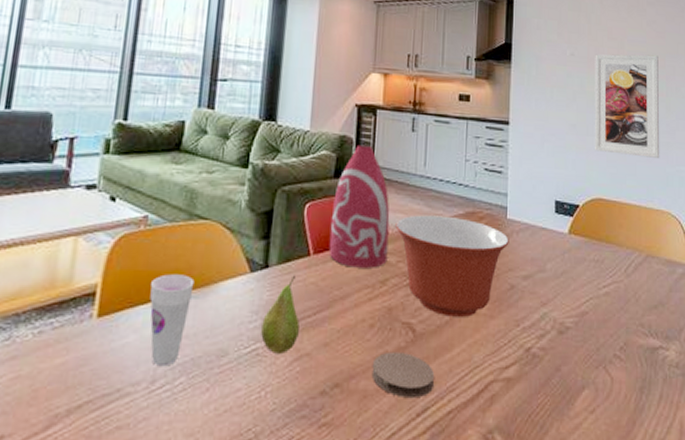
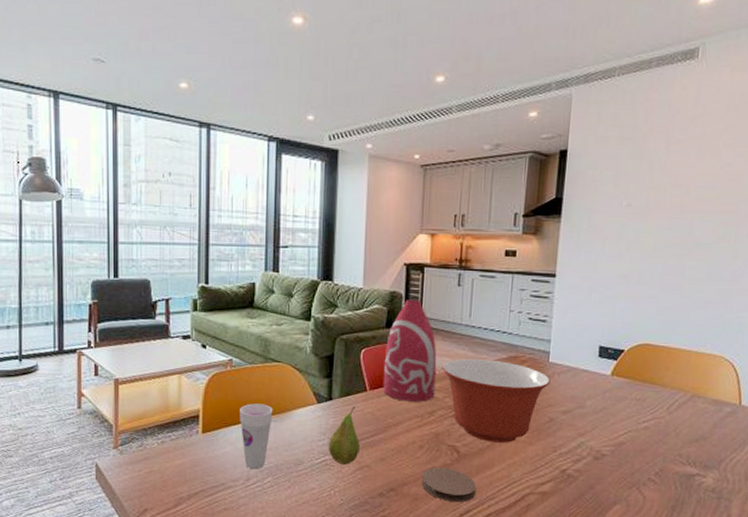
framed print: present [594,54,660,158] -> none [646,200,730,305]

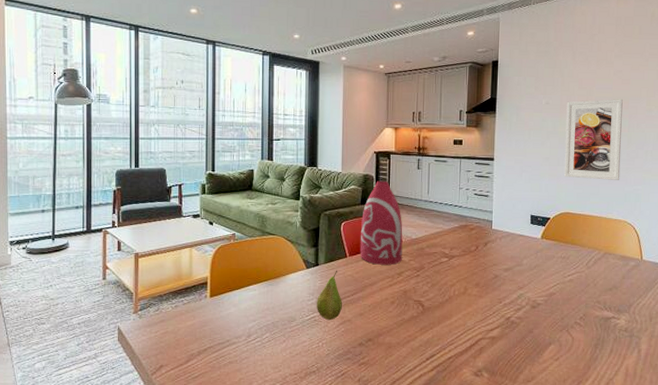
cup: present [240,403,273,470] -> none [242,270,270,327]
coaster: present [421,467,477,503] -> none [394,319,439,349]
mixing bowl: present [442,359,550,443] -> none [407,228,494,297]
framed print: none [646,200,730,305] -> present [564,99,623,180]

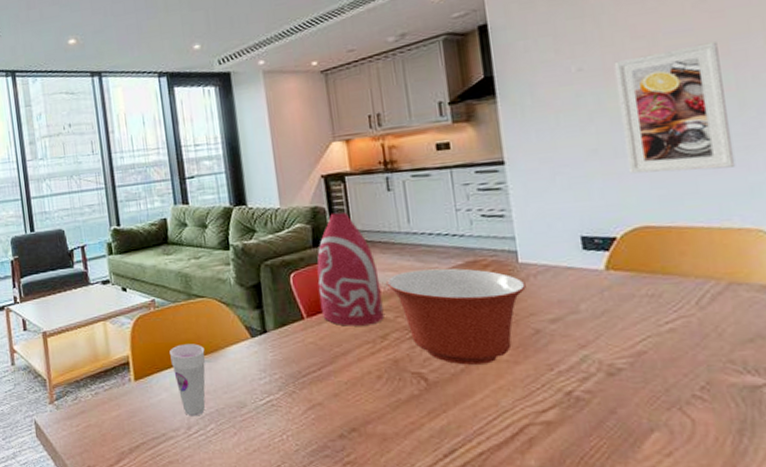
cup: none [242,270,270,327] -> present [170,343,206,417]
fruit: present [317,270,342,320] -> none [271,337,308,404]
mixing bowl: none [407,228,494,297] -> present [386,268,526,365]

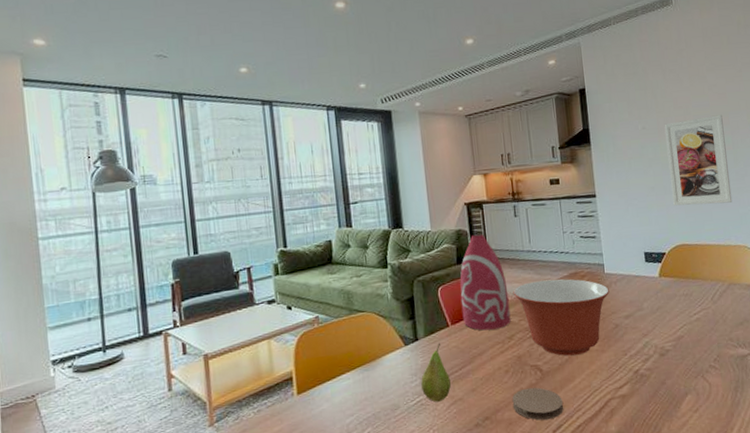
cup: present [170,343,206,417] -> none [332,355,365,423]
fruit: none [271,337,308,404] -> present [421,343,451,402]
coaster: none [386,399,459,441] -> present [512,387,564,421]

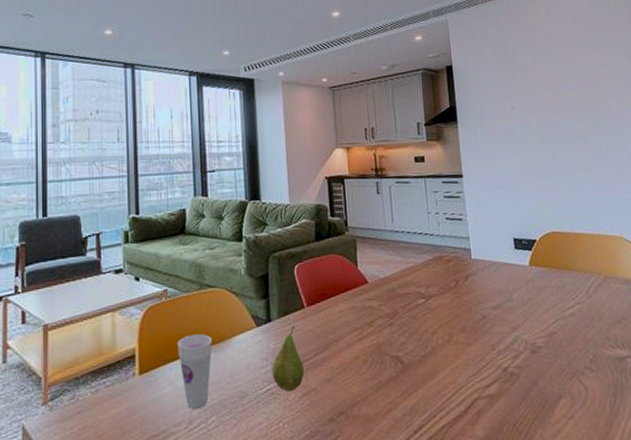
cup: none [332,355,365,423] -> present [178,334,213,410]
bottle: present [460,234,511,331] -> none [318,210,371,314]
coaster: present [512,387,564,421] -> none [369,380,426,419]
mixing bowl: present [513,279,610,356] -> none [373,262,476,348]
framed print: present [664,115,733,206] -> none [534,98,607,191]

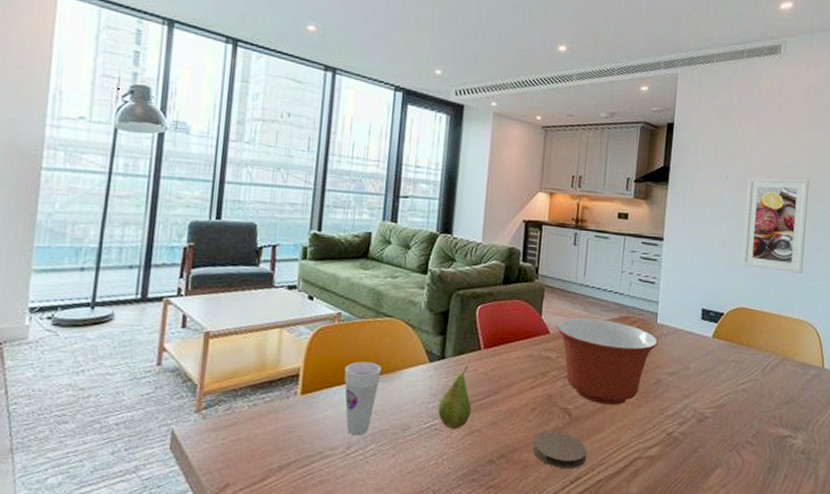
coaster: none [369,380,426,419] -> present [532,431,587,469]
mixing bowl: none [373,262,476,348] -> present [556,318,658,405]
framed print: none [534,98,607,191] -> present [742,177,809,273]

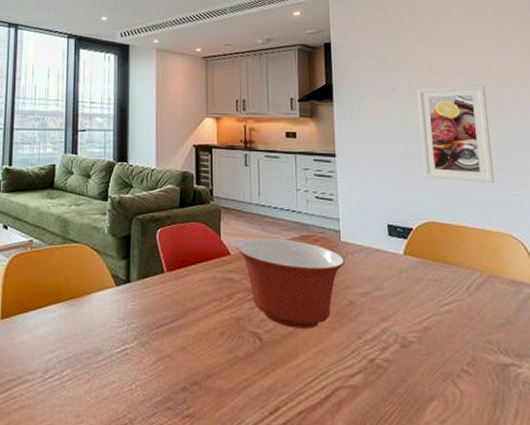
cup: present [344,361,382,436] -> none [38,286,72,360]
fruit: present [438,365,472,429] -> none [128,289,160,354]
coaster: present [532,431,587,469] -> none [225,356,284,399]

